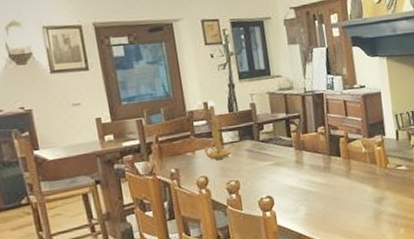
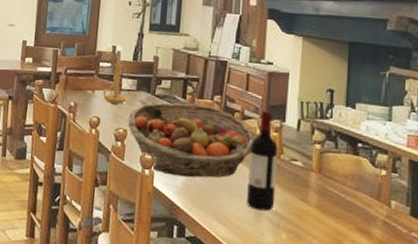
fruit basket: none [237,138,363,211] -> present [127,103,256,178]
wine bottle: none [359,129,390,217] -> present [247,110,278,211]

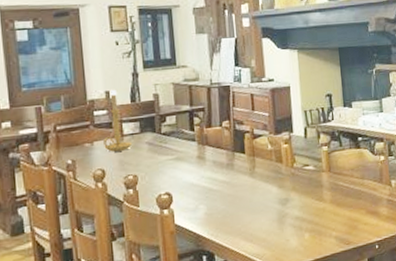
fruit basket: present [127,103,256,178] -> none [136,133,269,209]
wine bottle: present [247,110,278,211] -> none [264,125,295,220]

